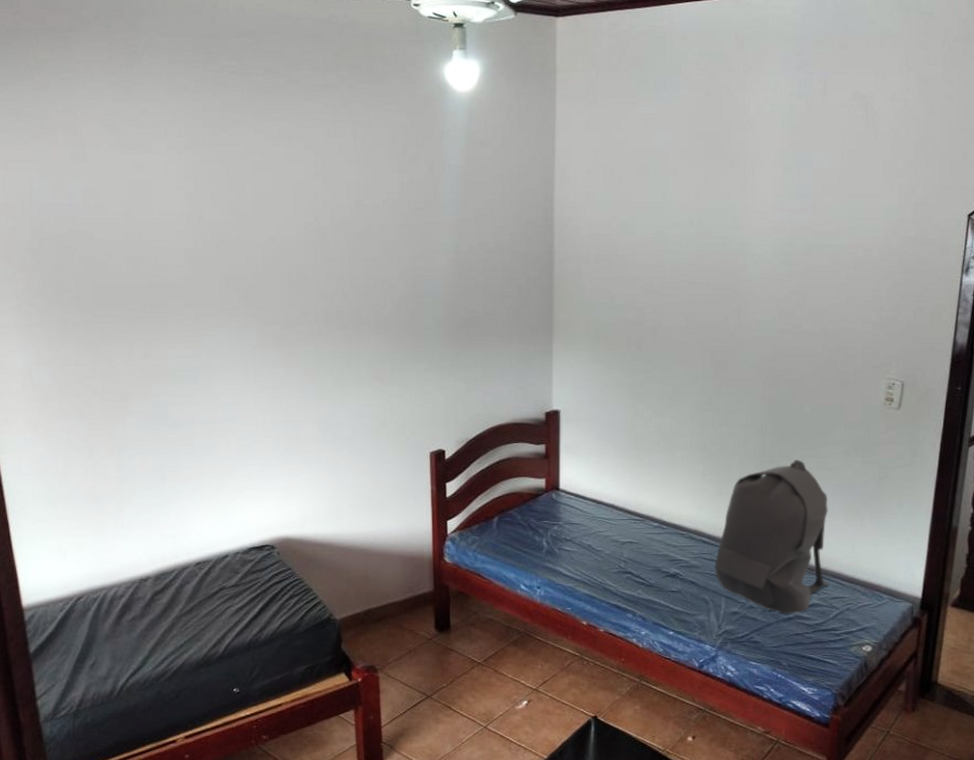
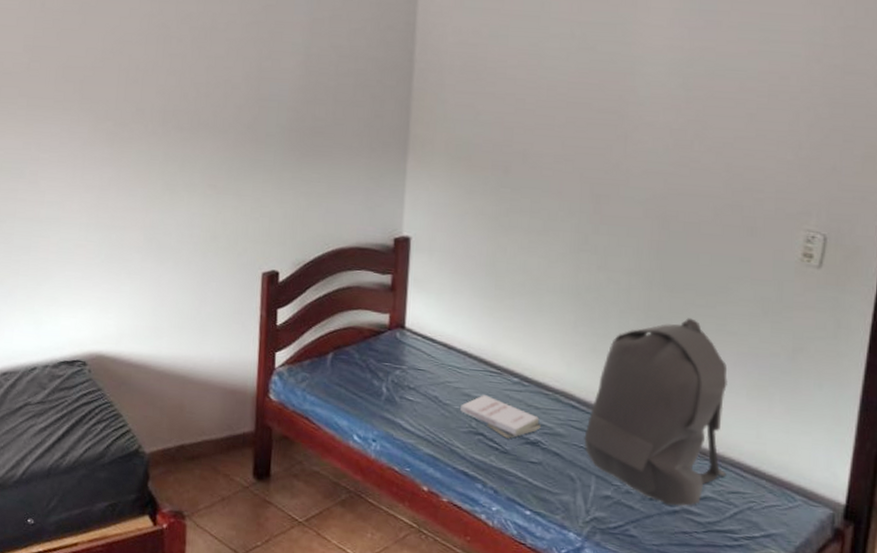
books: none [611,540,678,574] -> present [460,395,541,438]

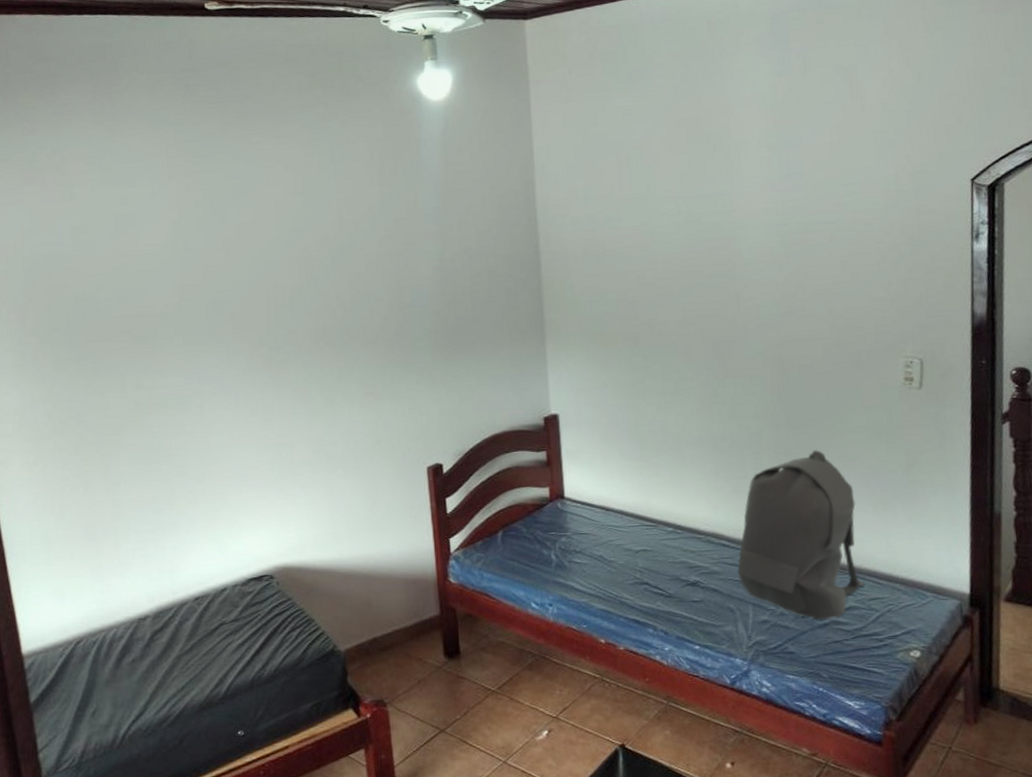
books: present [460,395,541,438] -> none [624,547,698,583]

